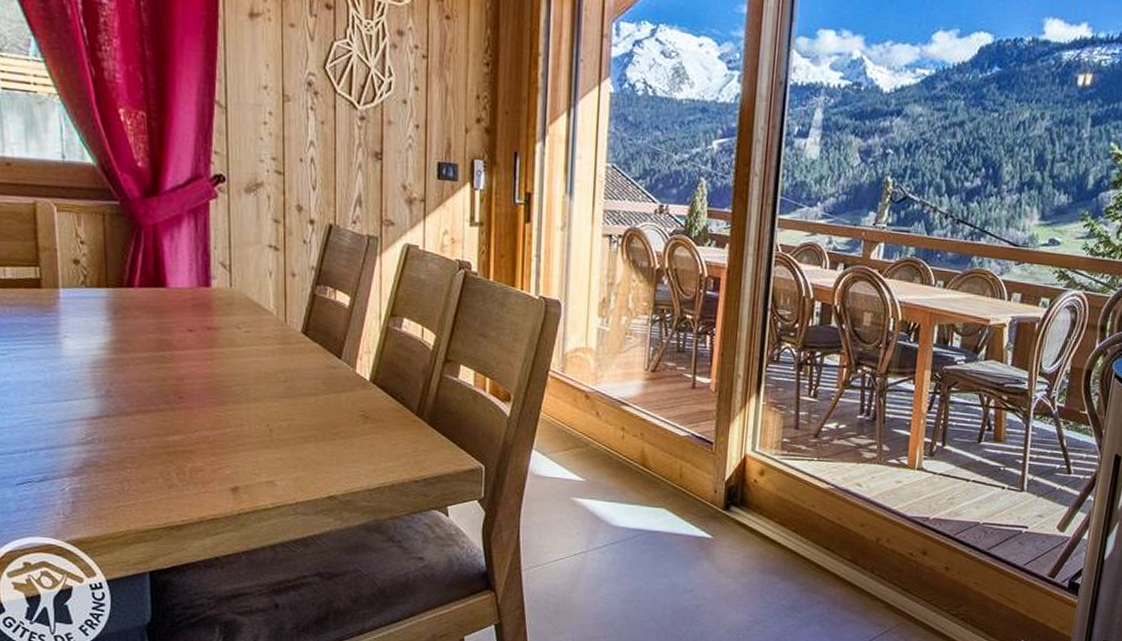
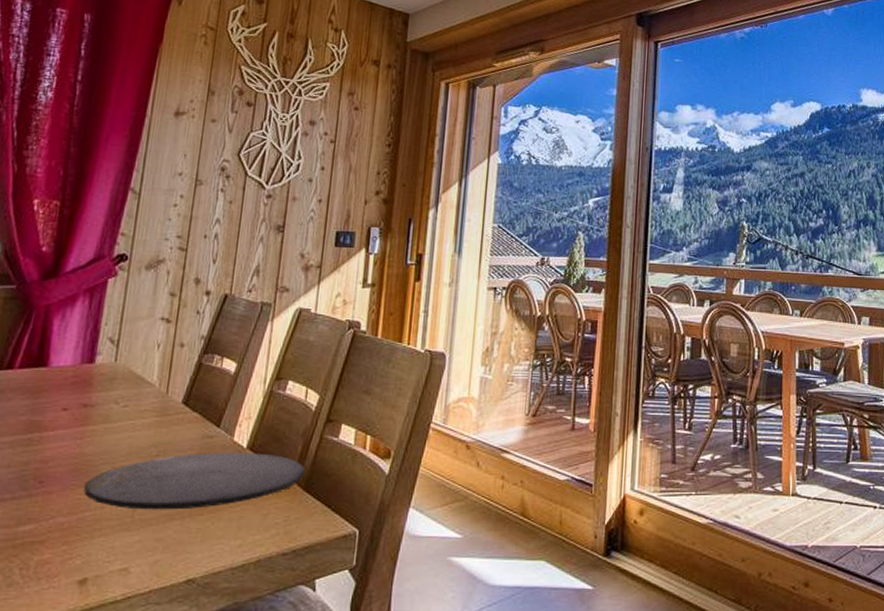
plate: none [222,382,429,434] -> present [84,453,306,510]

